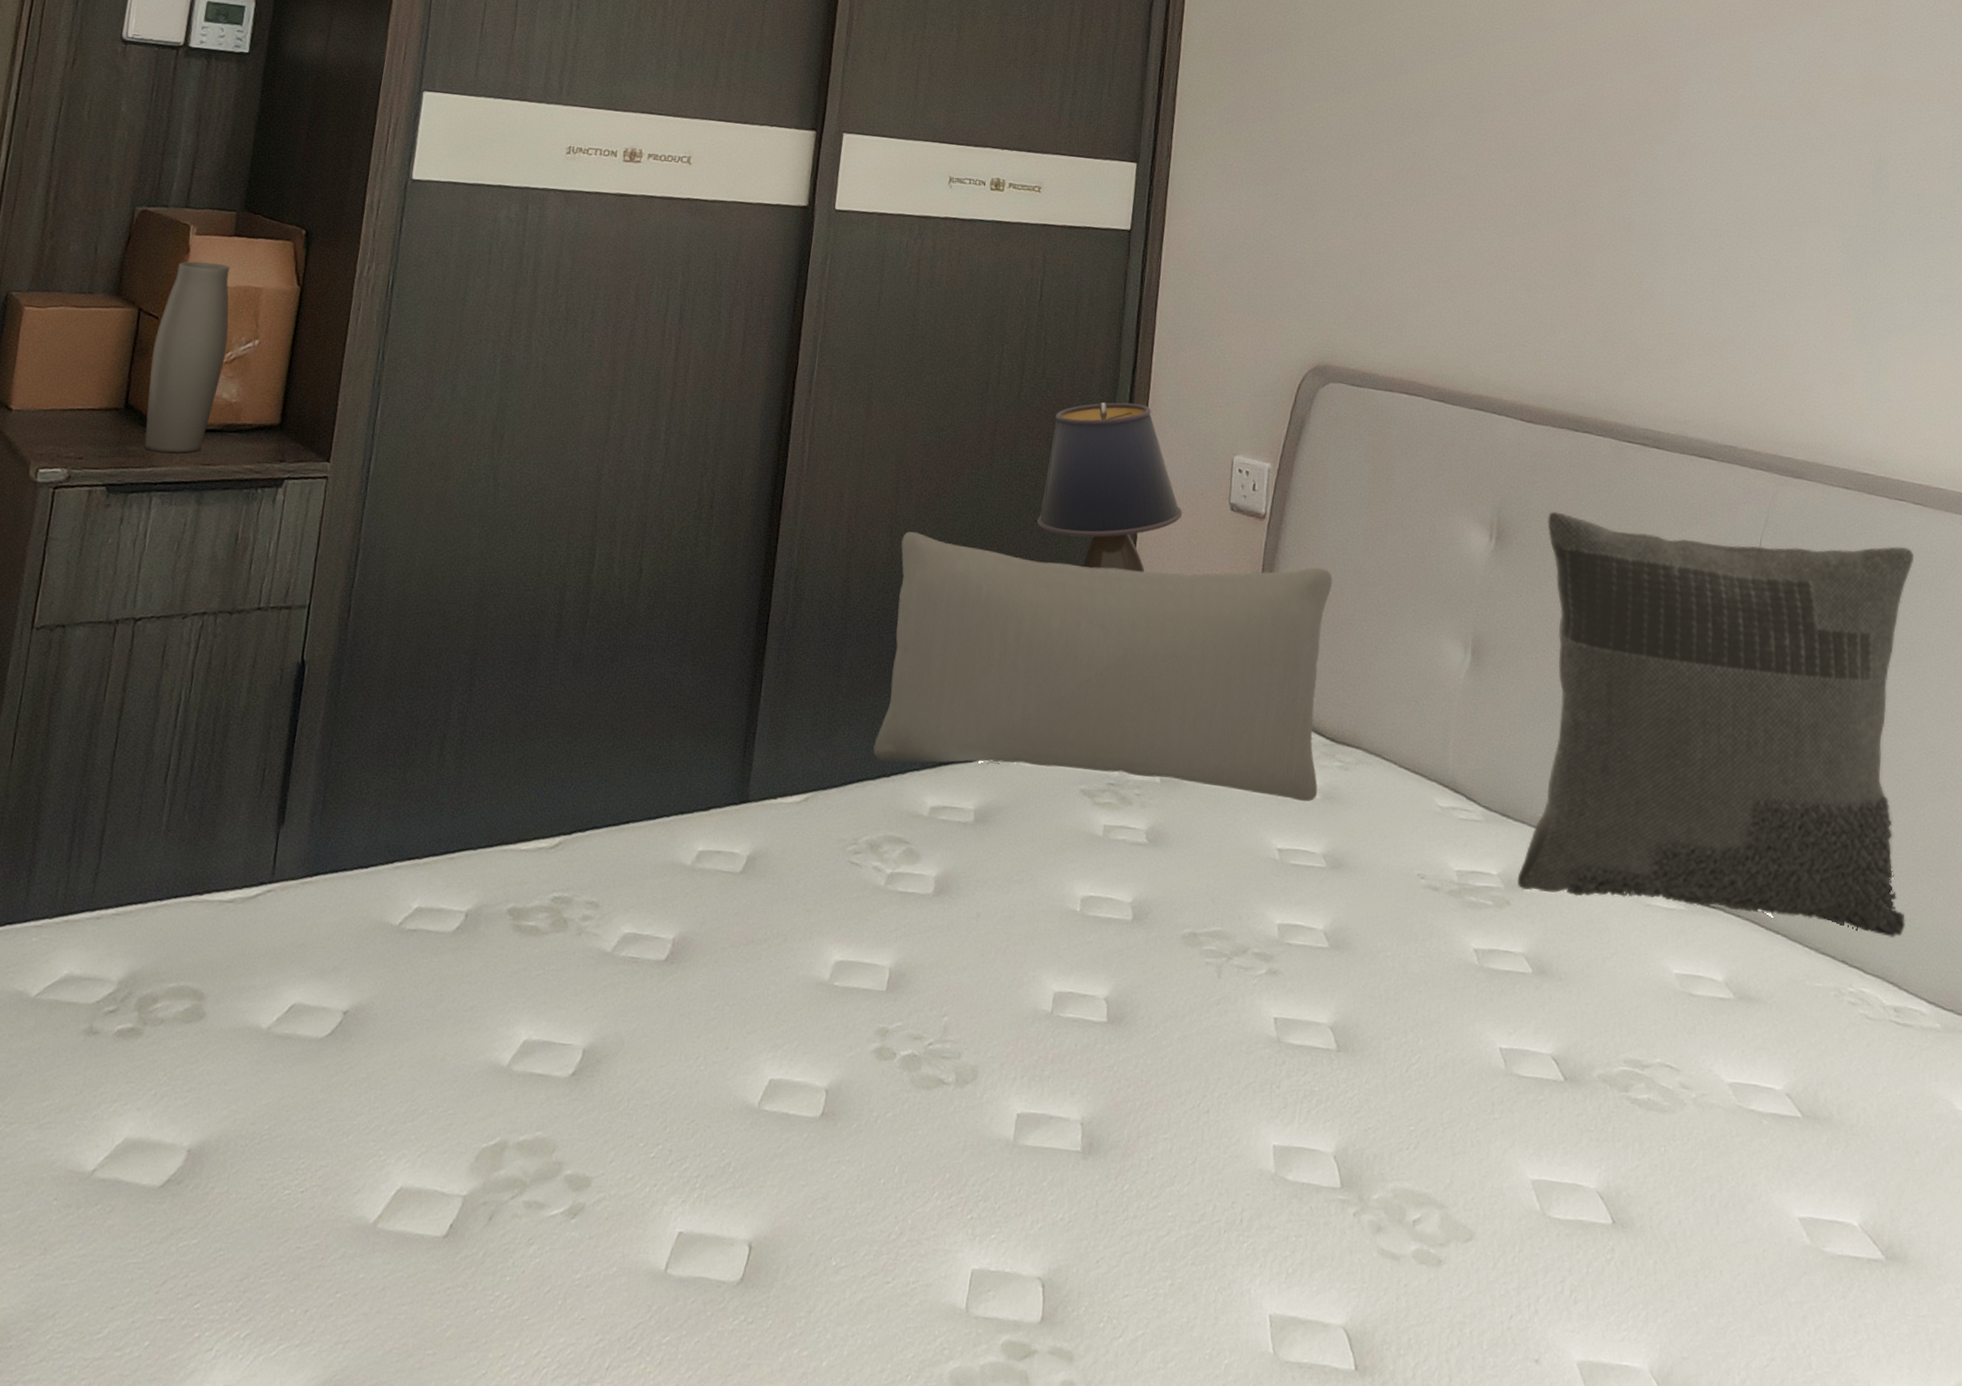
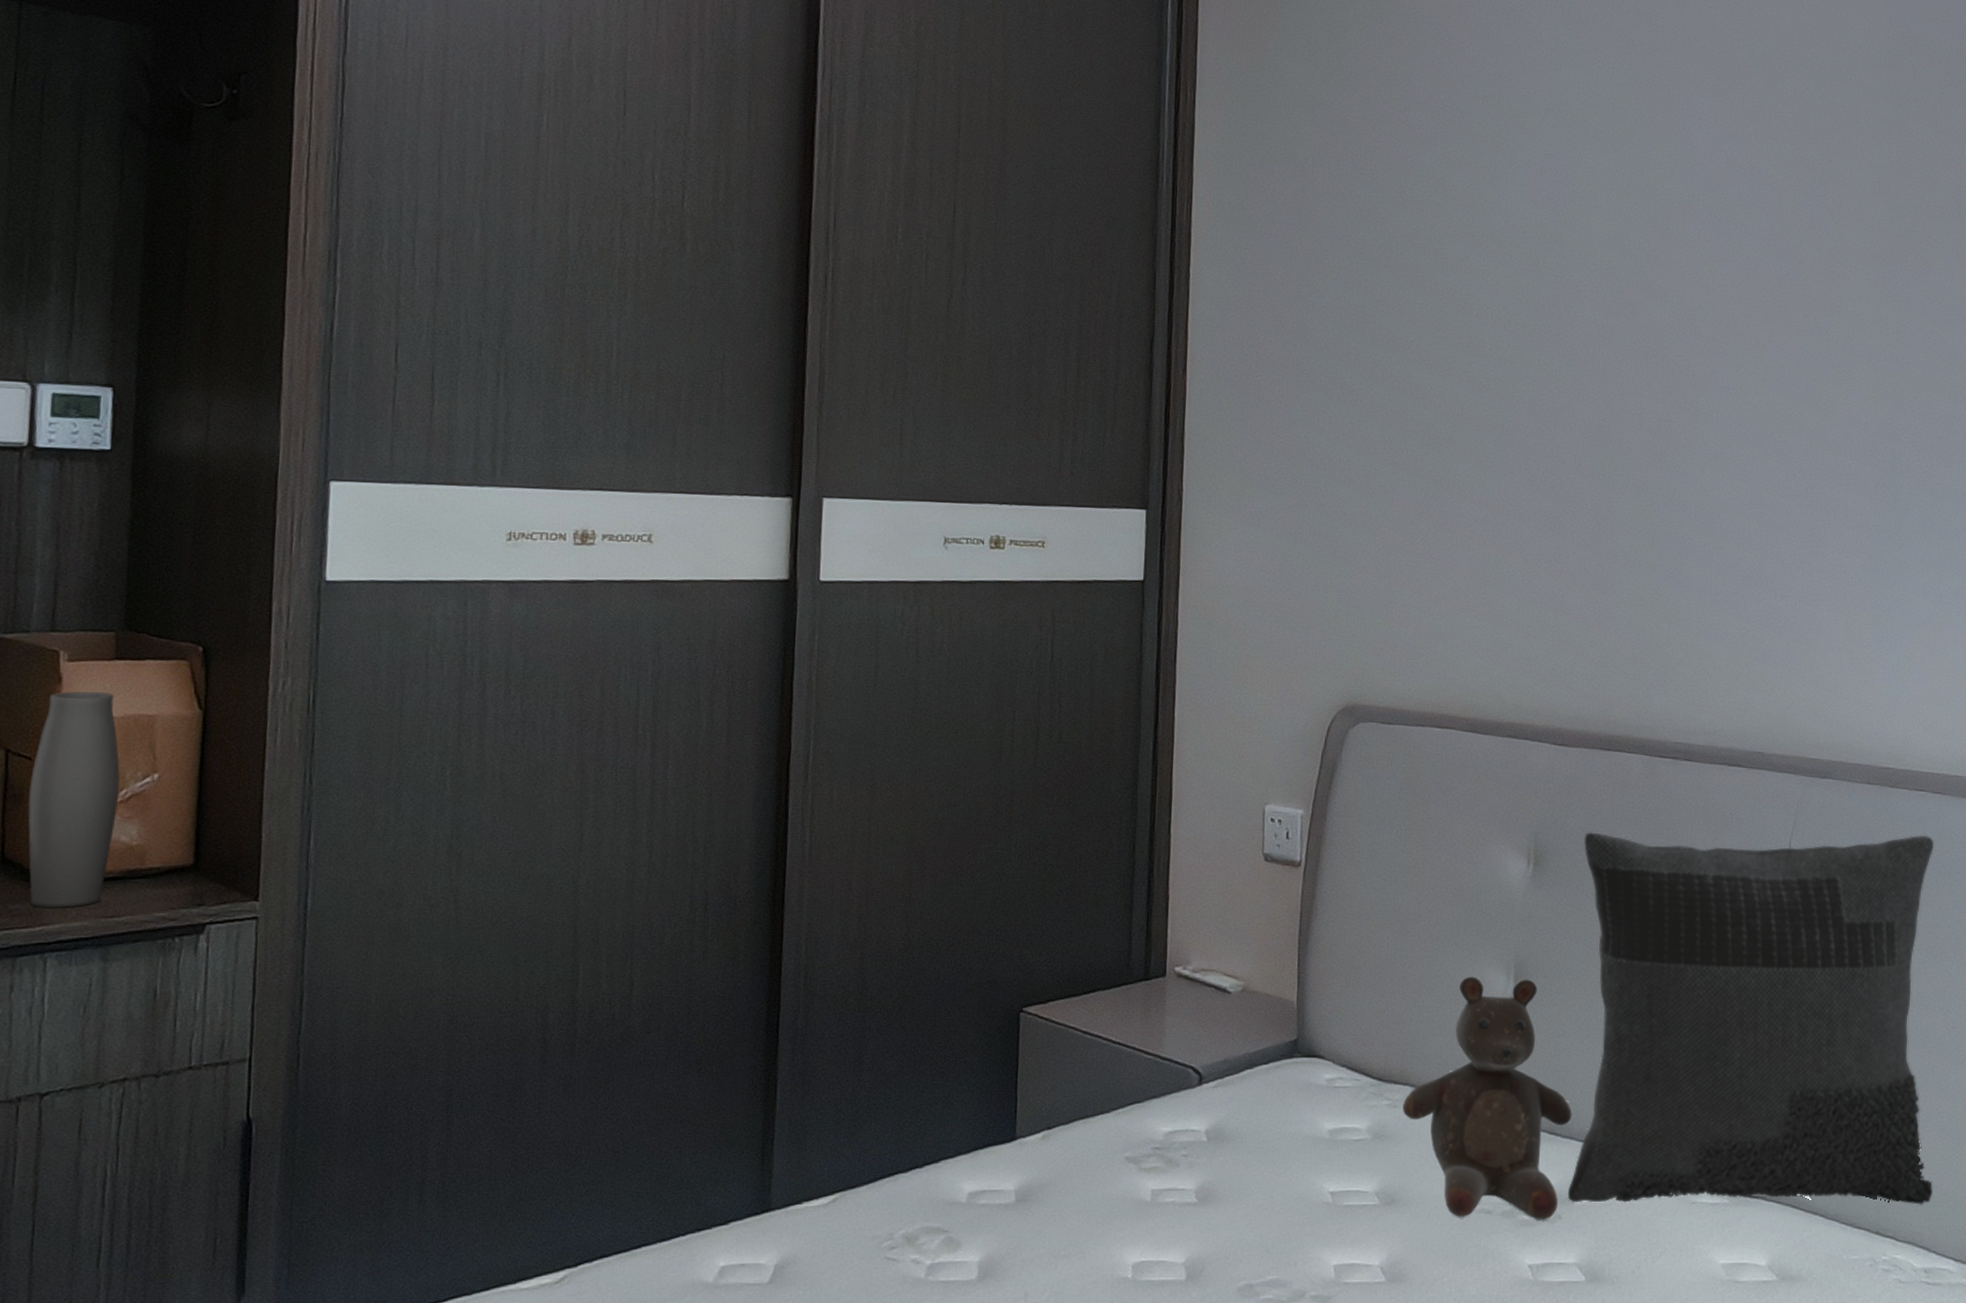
pillow: present [873,532,1333,802] -> none [903,910,1373,1152]
table lamp: present [1037,401,1183,573] -> none [1063,760,1215,934]
stuffed bear: none [1354,645,1525,904] -> present [1402,976,1572,1220]

